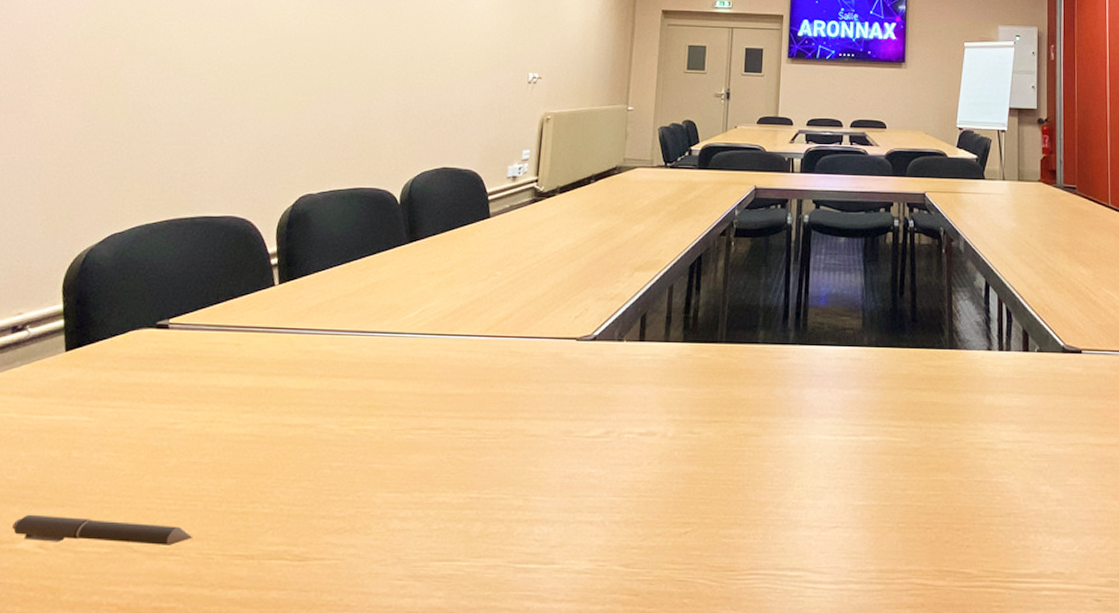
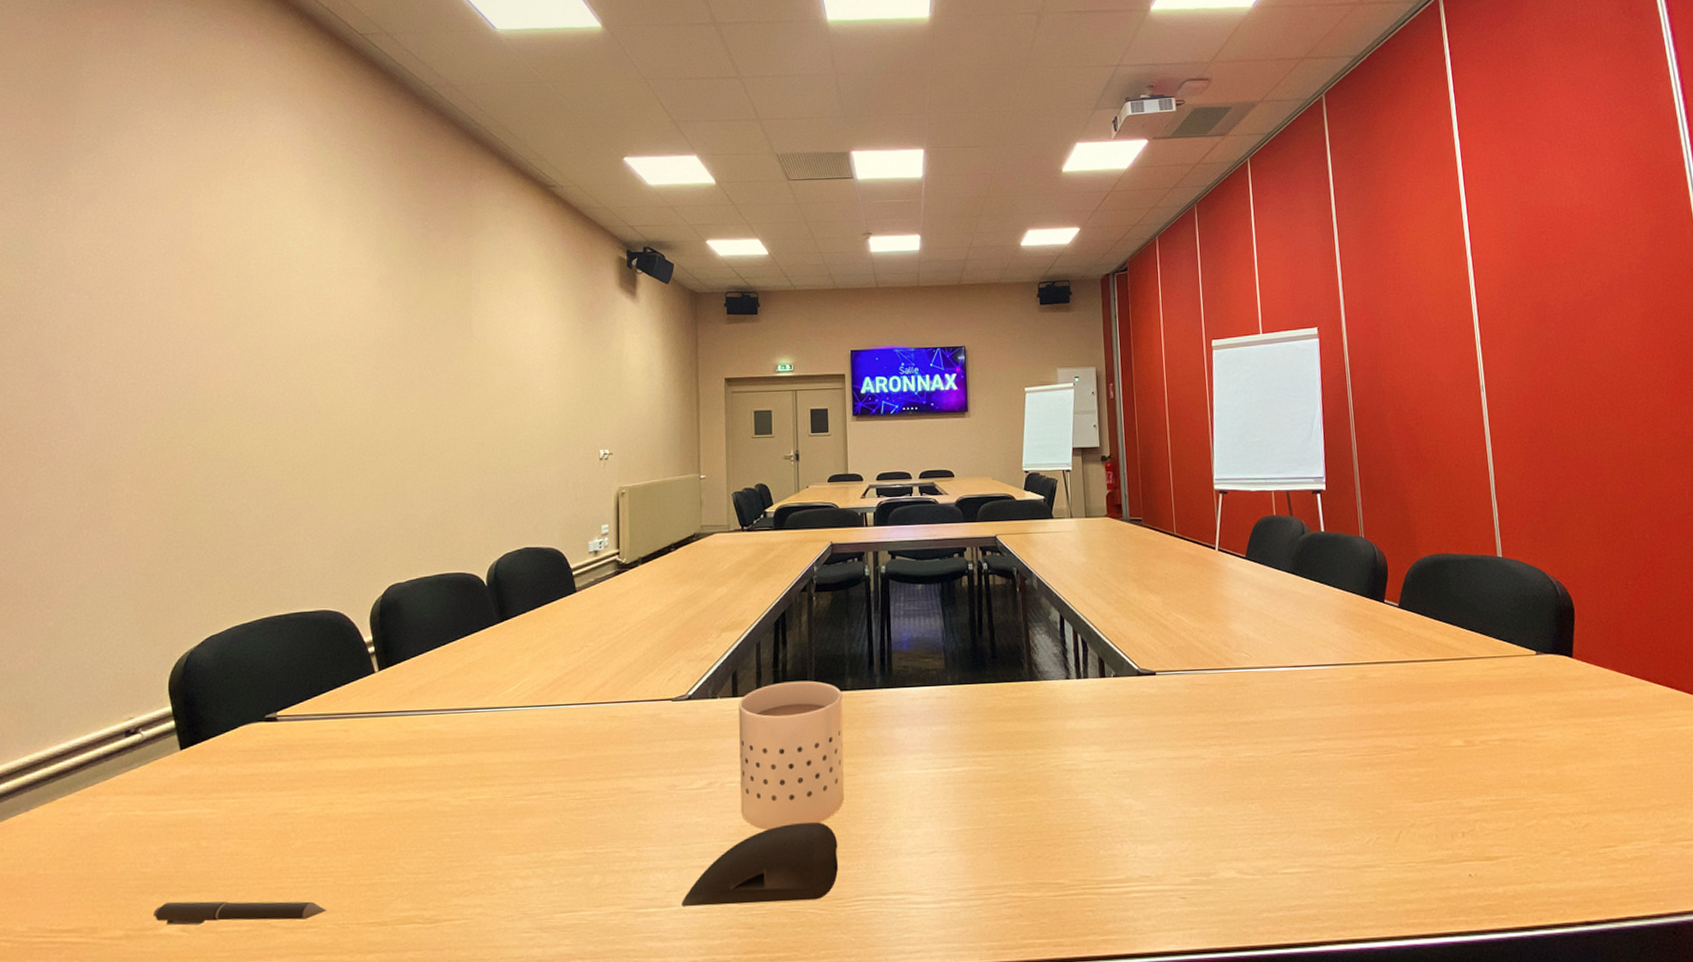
computer mouse: none [565,482,736,570] -> present [682,822,839,906]
mug: none [637,329,753,489] -> present [738,680,844,830]

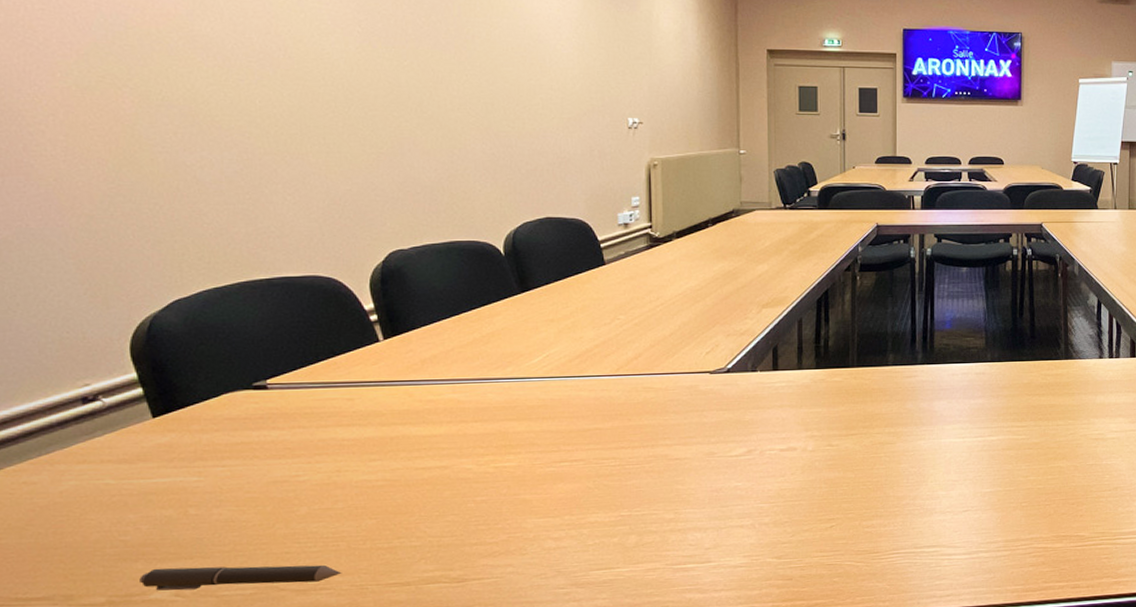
computer mouse: present [682,822,839,906] -> none [720,485,876,562]
mug: present [738,680,844,830] -> none [778,356,884,493]

